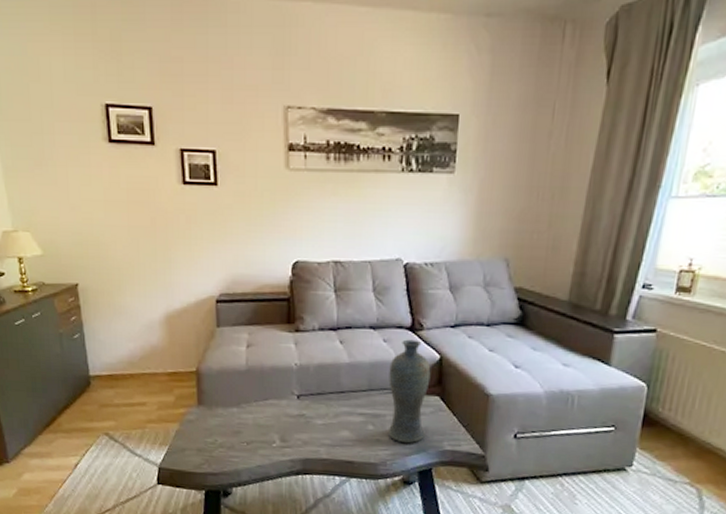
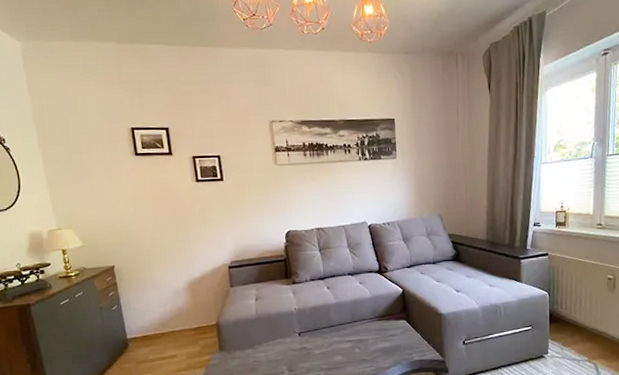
vase: present [387,339,431,444] -> none [366,280,399,360]

